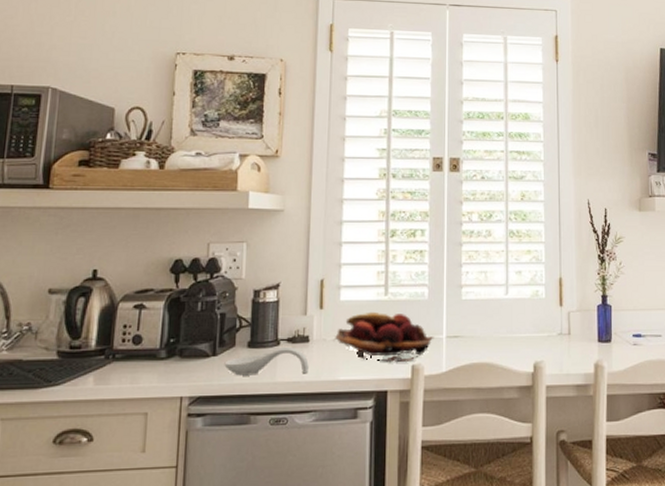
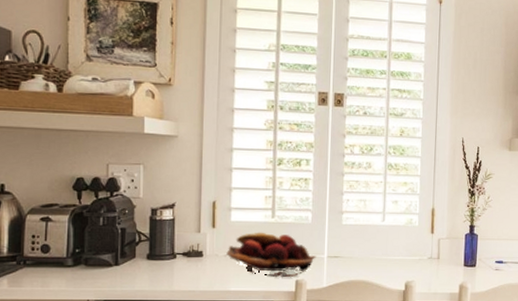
spoon rest: present [224,347,309,376] -> none [126,261,203,284]

